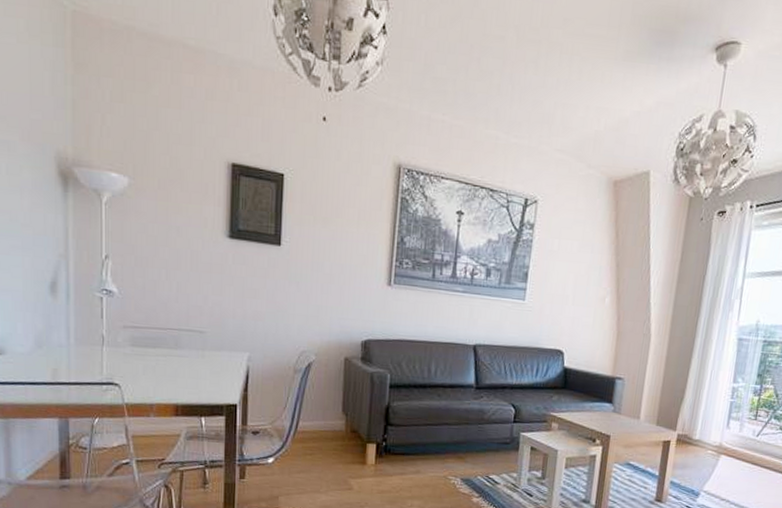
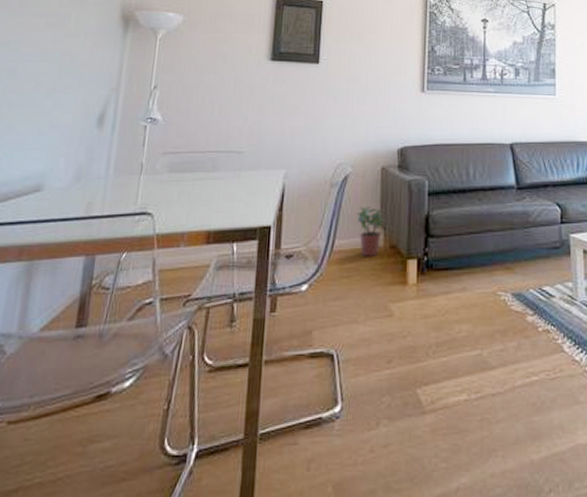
potted plant: none [320,393,348,439] -> present [357,206,386,257]

